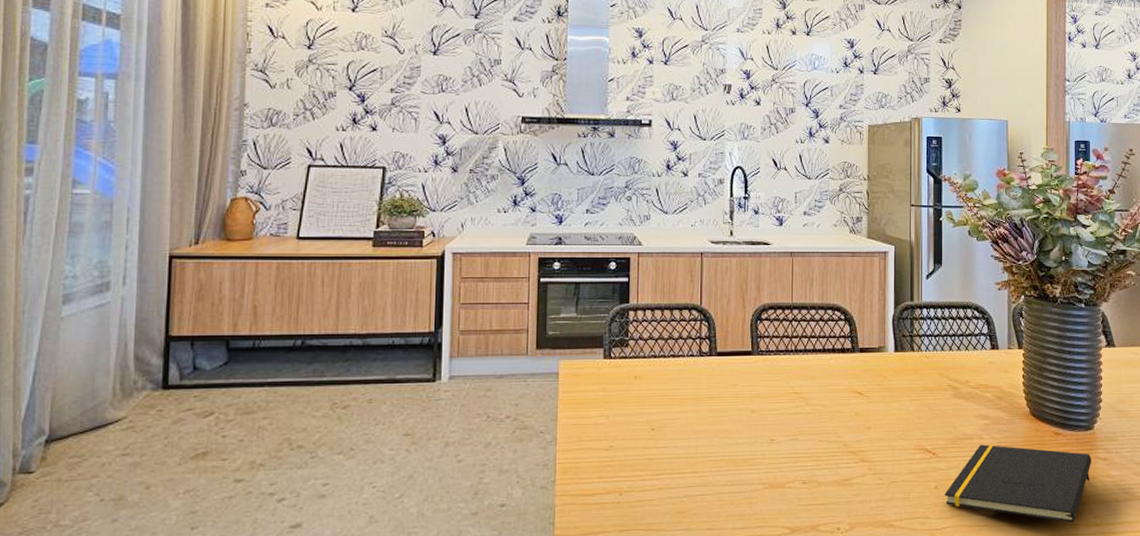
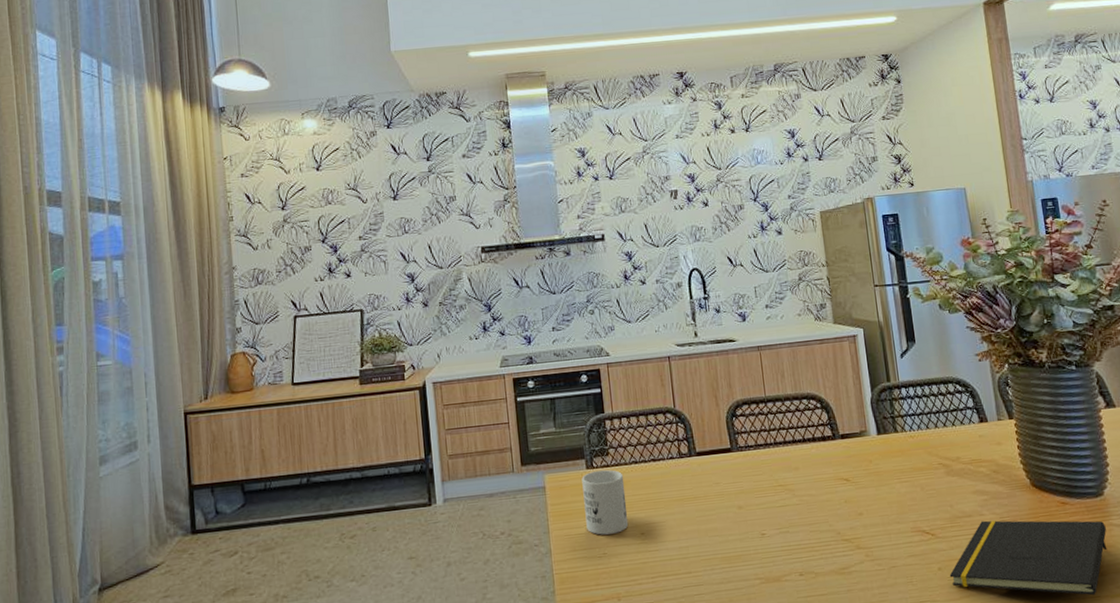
mug: none [596,360,641,427] -> present [581,469,629,535]

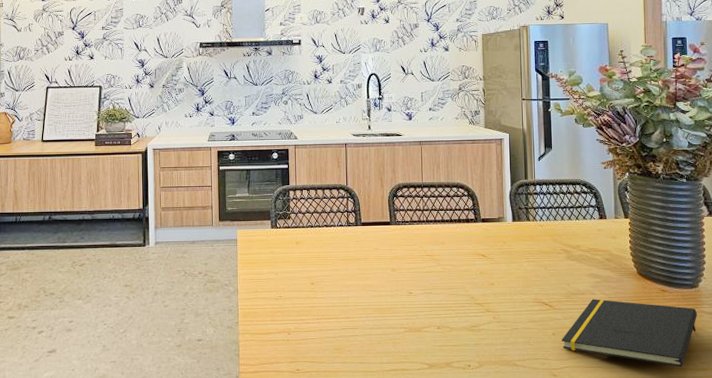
mug: present [581,469,629,535] -> none [267,230,302,282]

